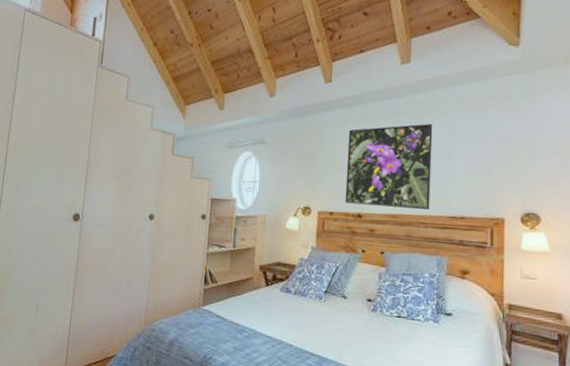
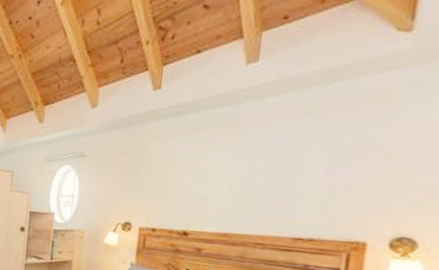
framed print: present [344,123,433,209] -> none [169,131,282,229]

